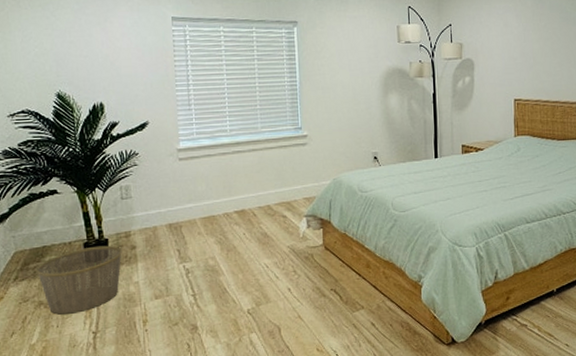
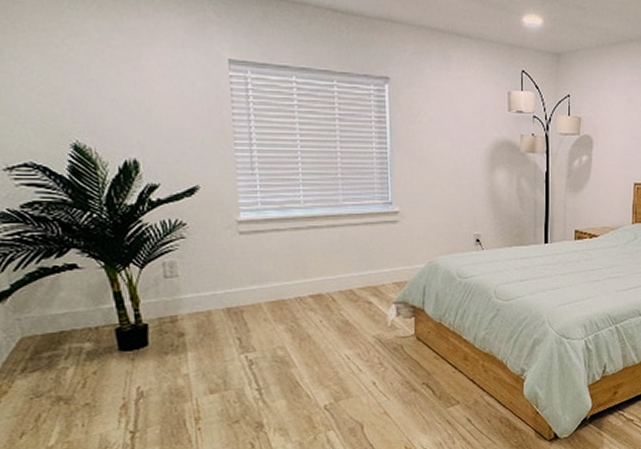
basket: present [34,244,123,315] -> none [49,331,168,412]

